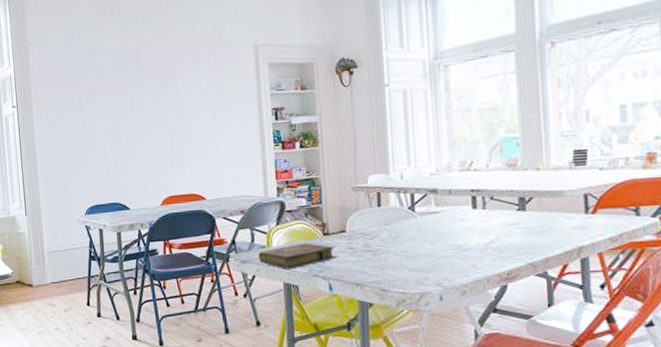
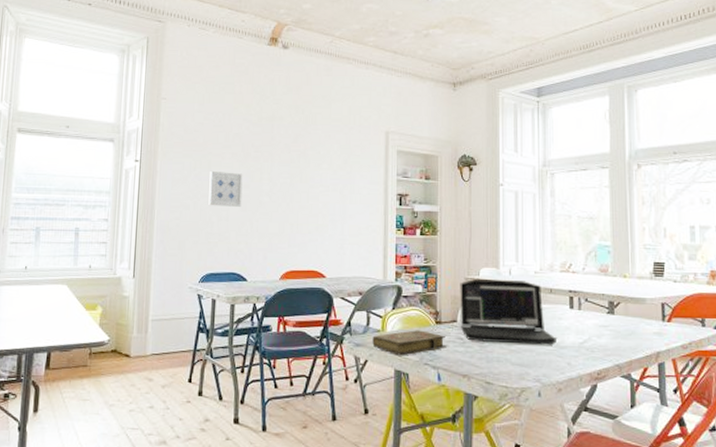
wall art: none [82,107,117,142] -> present [208,171,243,207]
laptop: none [346,184,458,250] -> present [460,279,556,345]

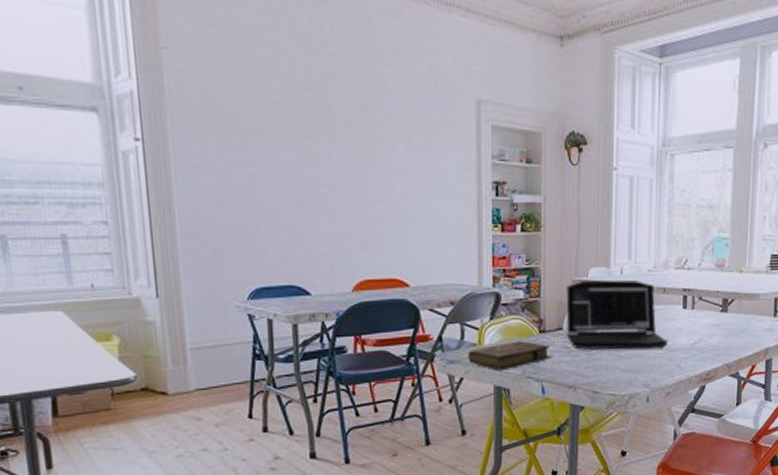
wall art: present [208,171,243,207] -> none [246,154,295,201]

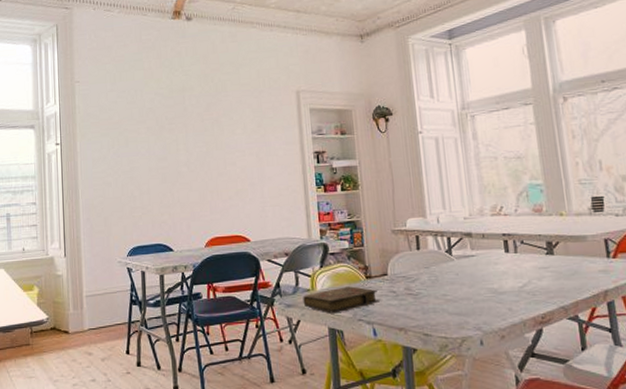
laptop: present [566,280,668,350] -> none [387,228,494,293]

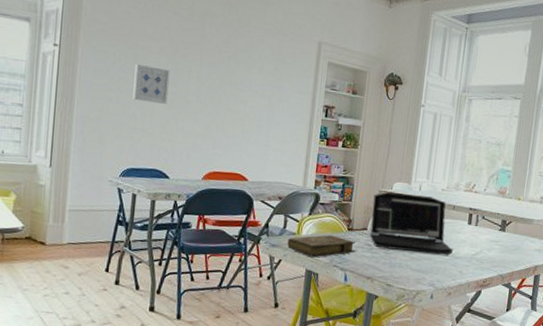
wall art: none [128,146,161,181] -> present [132,64,170,104]
laptop: none [387,228,494,293] -> present [370,192,453,255]

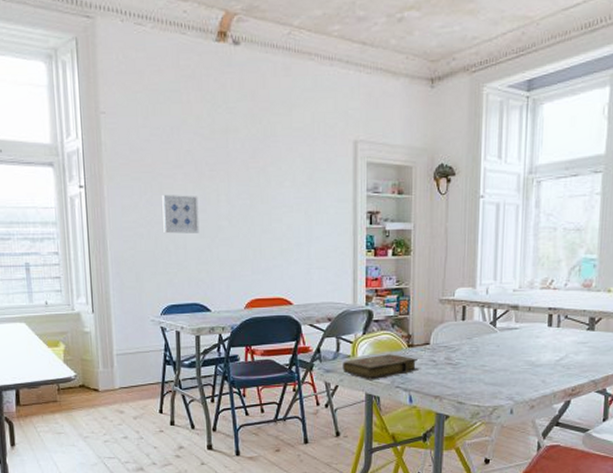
laptop: present [370,192,453,255] -> none [433,300,532,364]

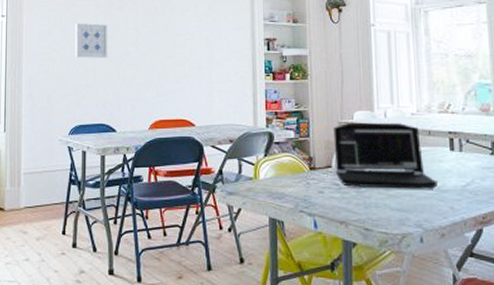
book: present [343,354,419,380] -> none [245,177,322,204]
laptop: none [433,300,532,364] -> present [333,123,437,189]

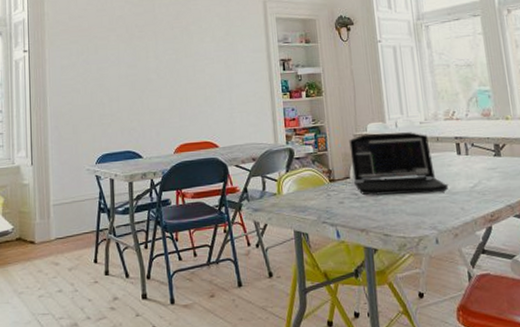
wall art: present [75,23,108,58] -> none [97,53,131,88]

